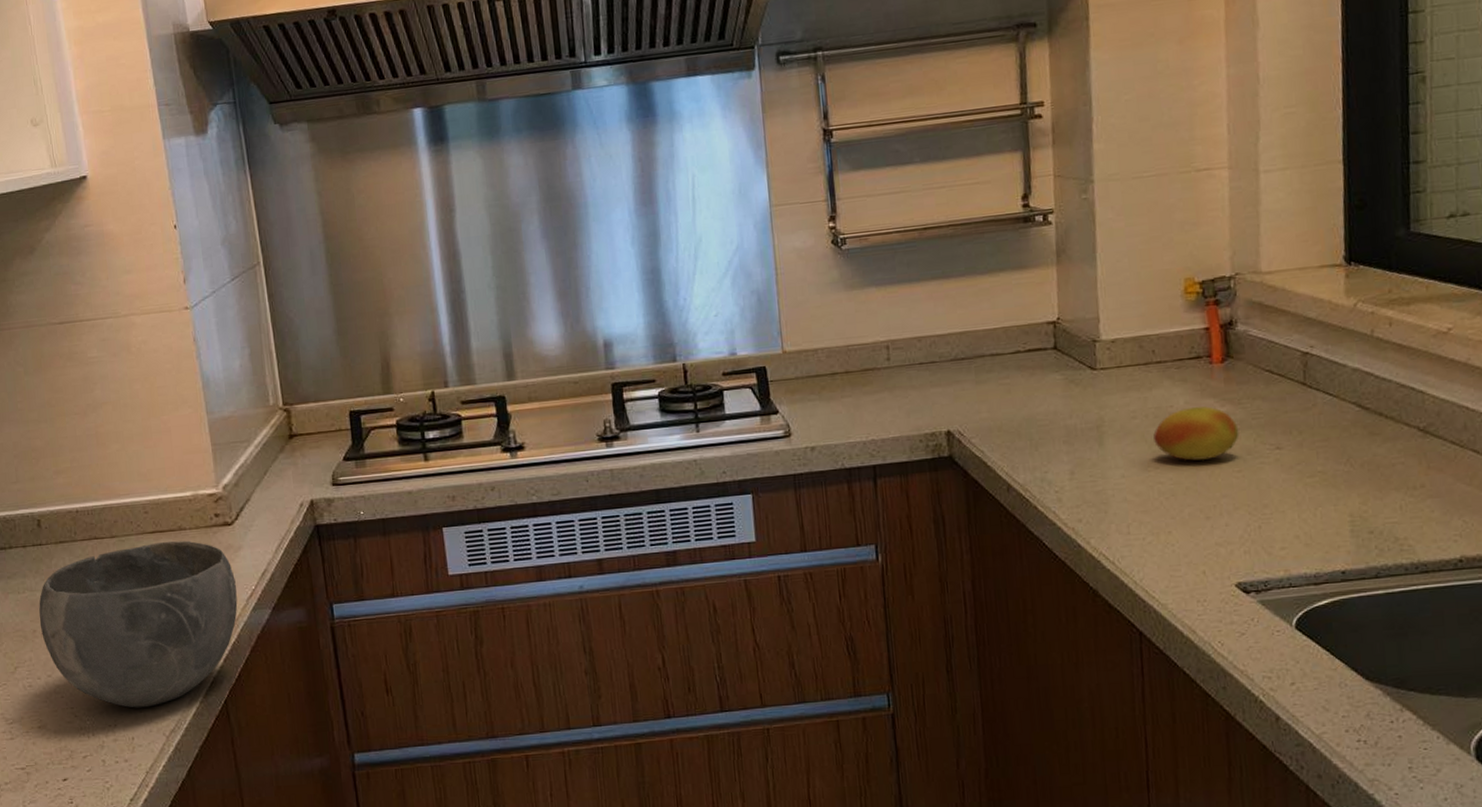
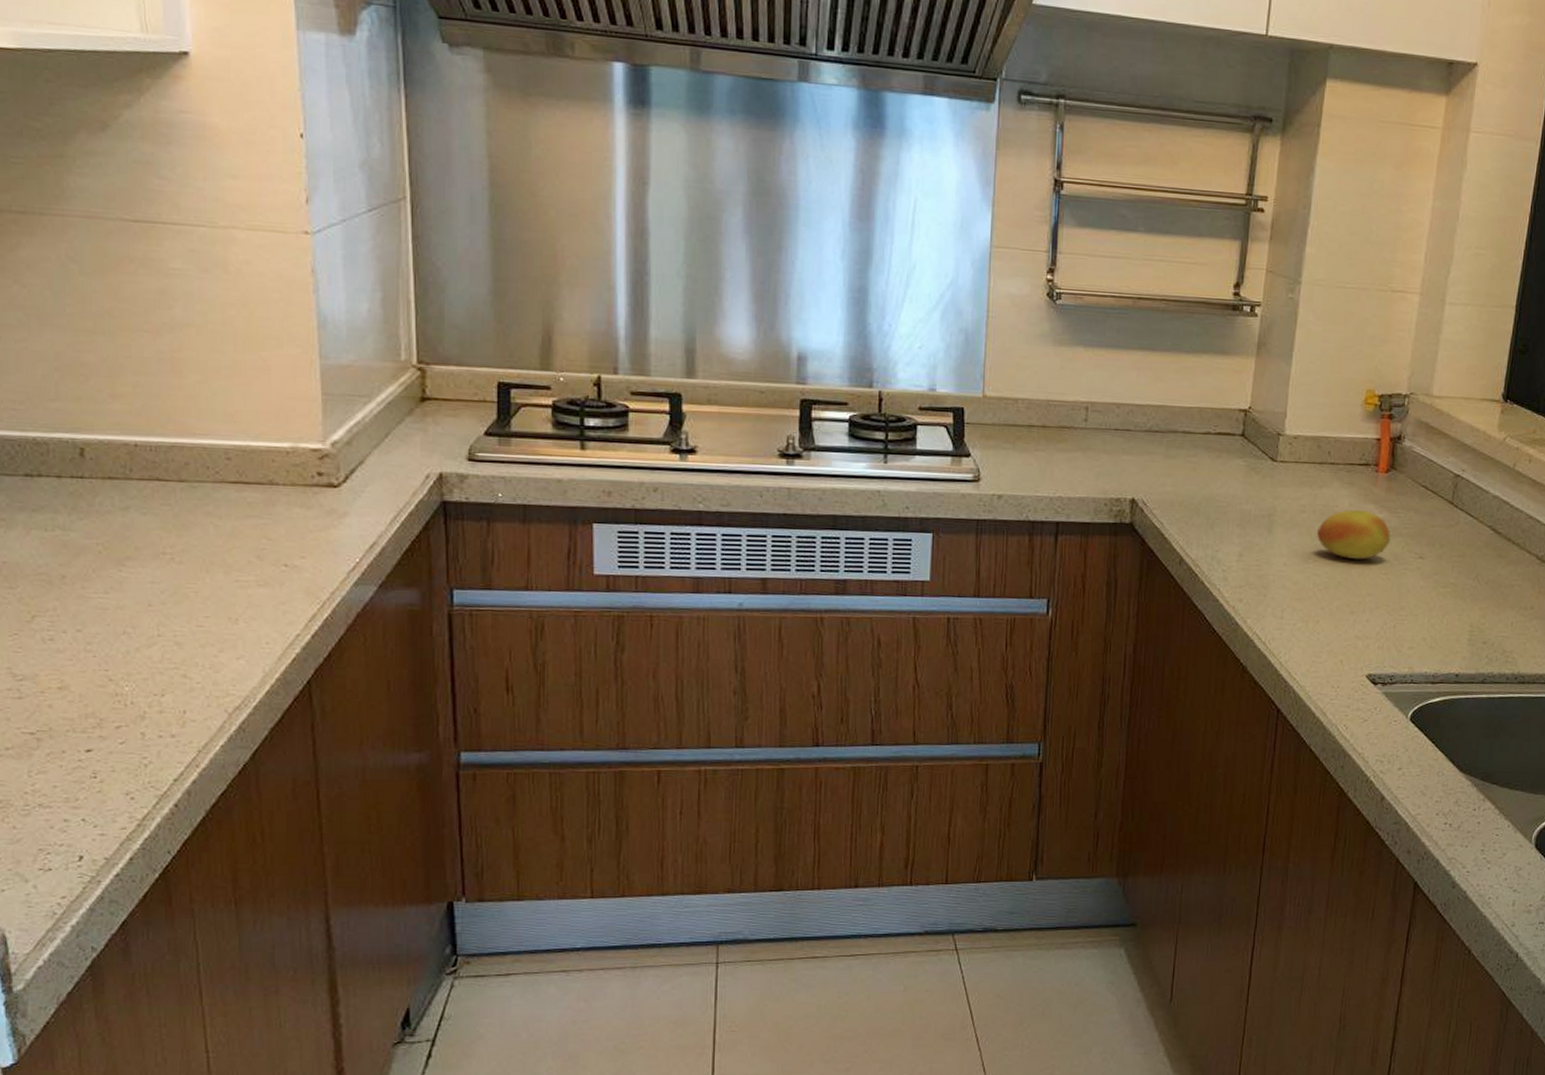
bowl: present [39,540,238,708] -> none [71,494,336,679]

